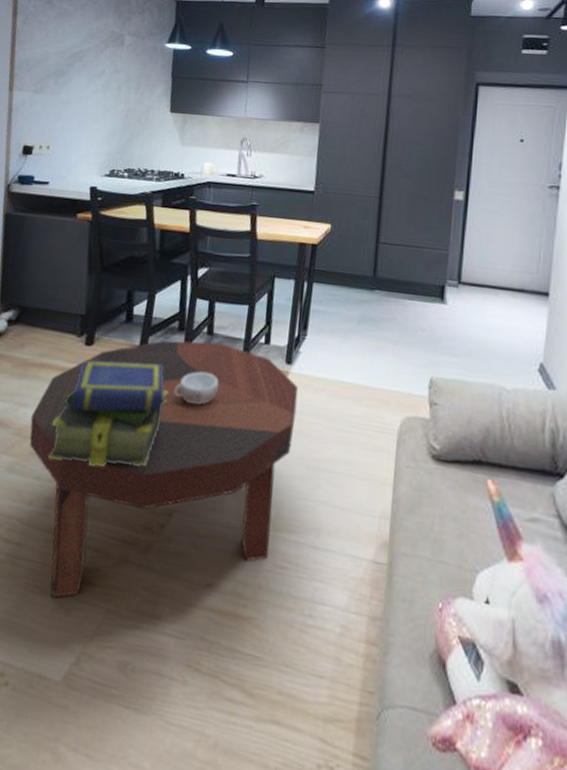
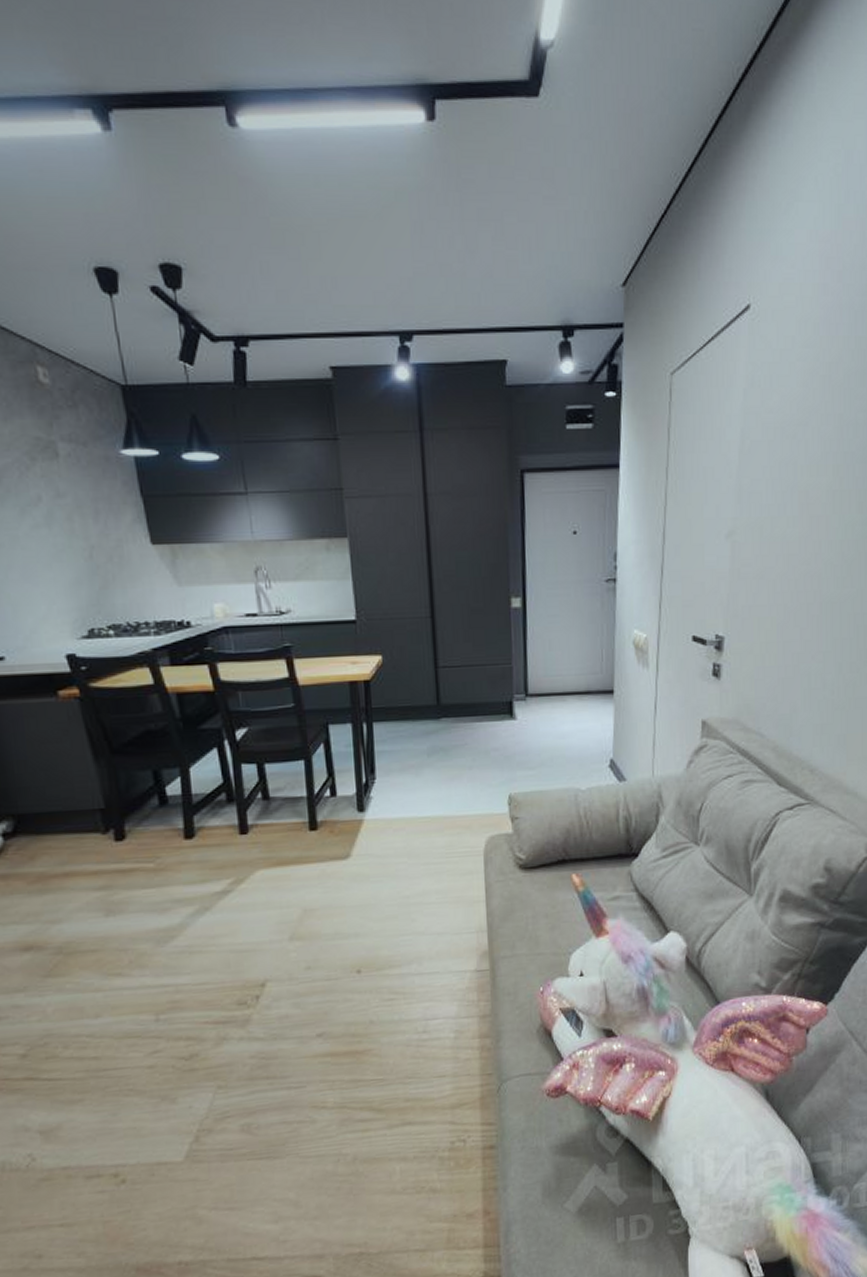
coffee table: present [29,340,299,598] -> none [69,805,379,1094]
stack of books: present [48,359,168,468] -> none [98,841,232,969]
decorative bowl: present [173,372,219,405] -> none [237,840,288,875]

